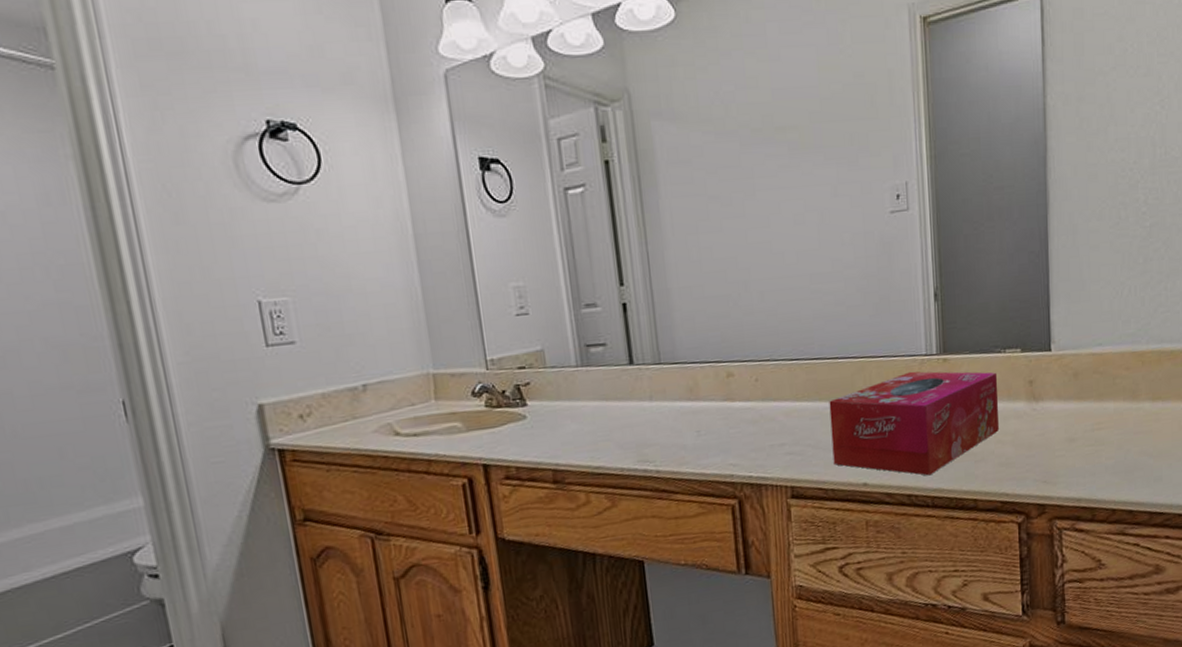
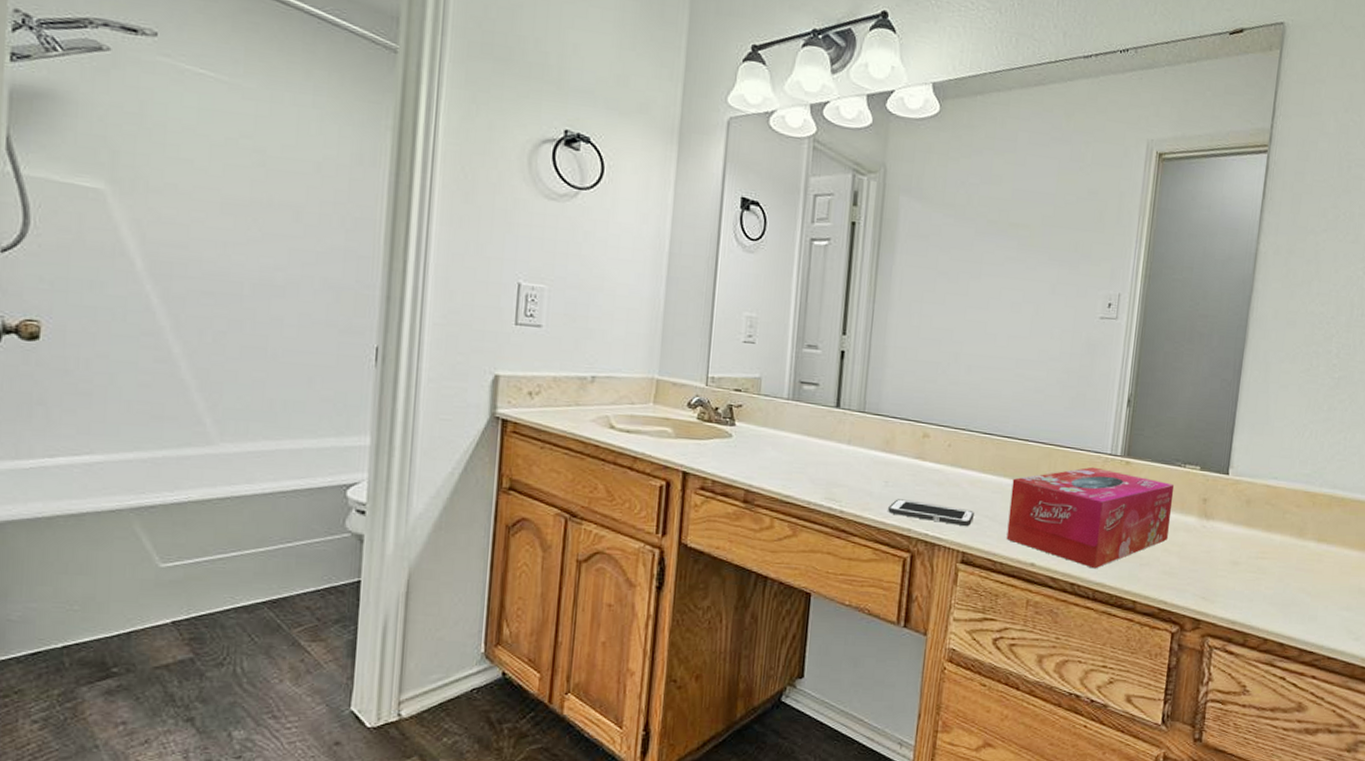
cell phone: none [705,442,796,464] -> present [888,499,974,527]

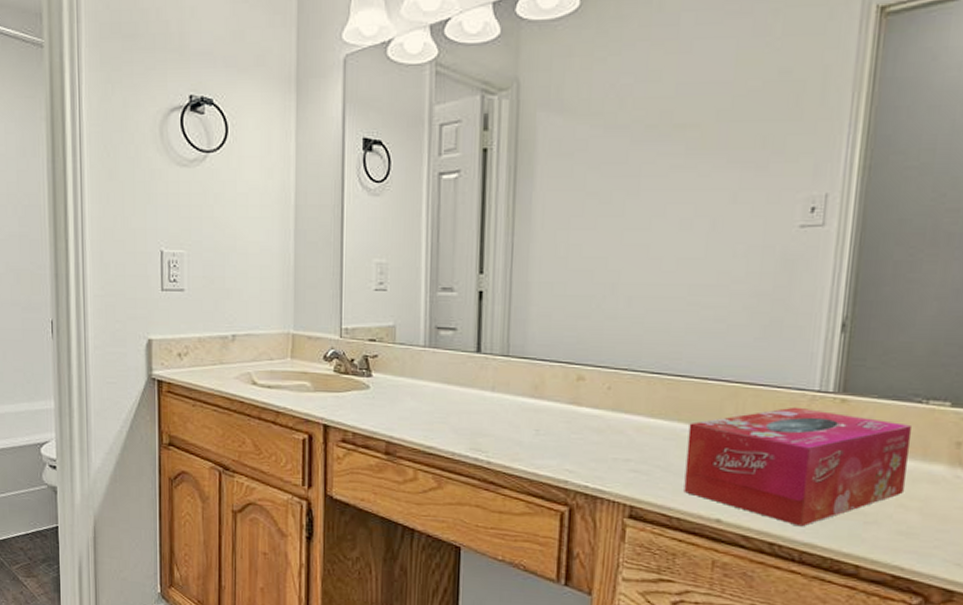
cell phone: present [888,499,974,527] -> none [541,448,643,478]

